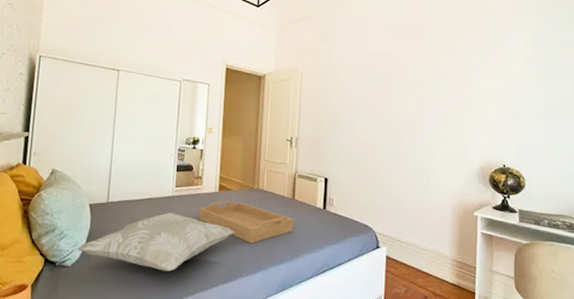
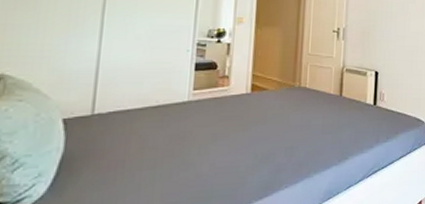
decorative pillow: present [77,213,235,271] -> none [41,122,271,196]
serving tray: present [199,201,294,244] -> none [224,103,342,150]

